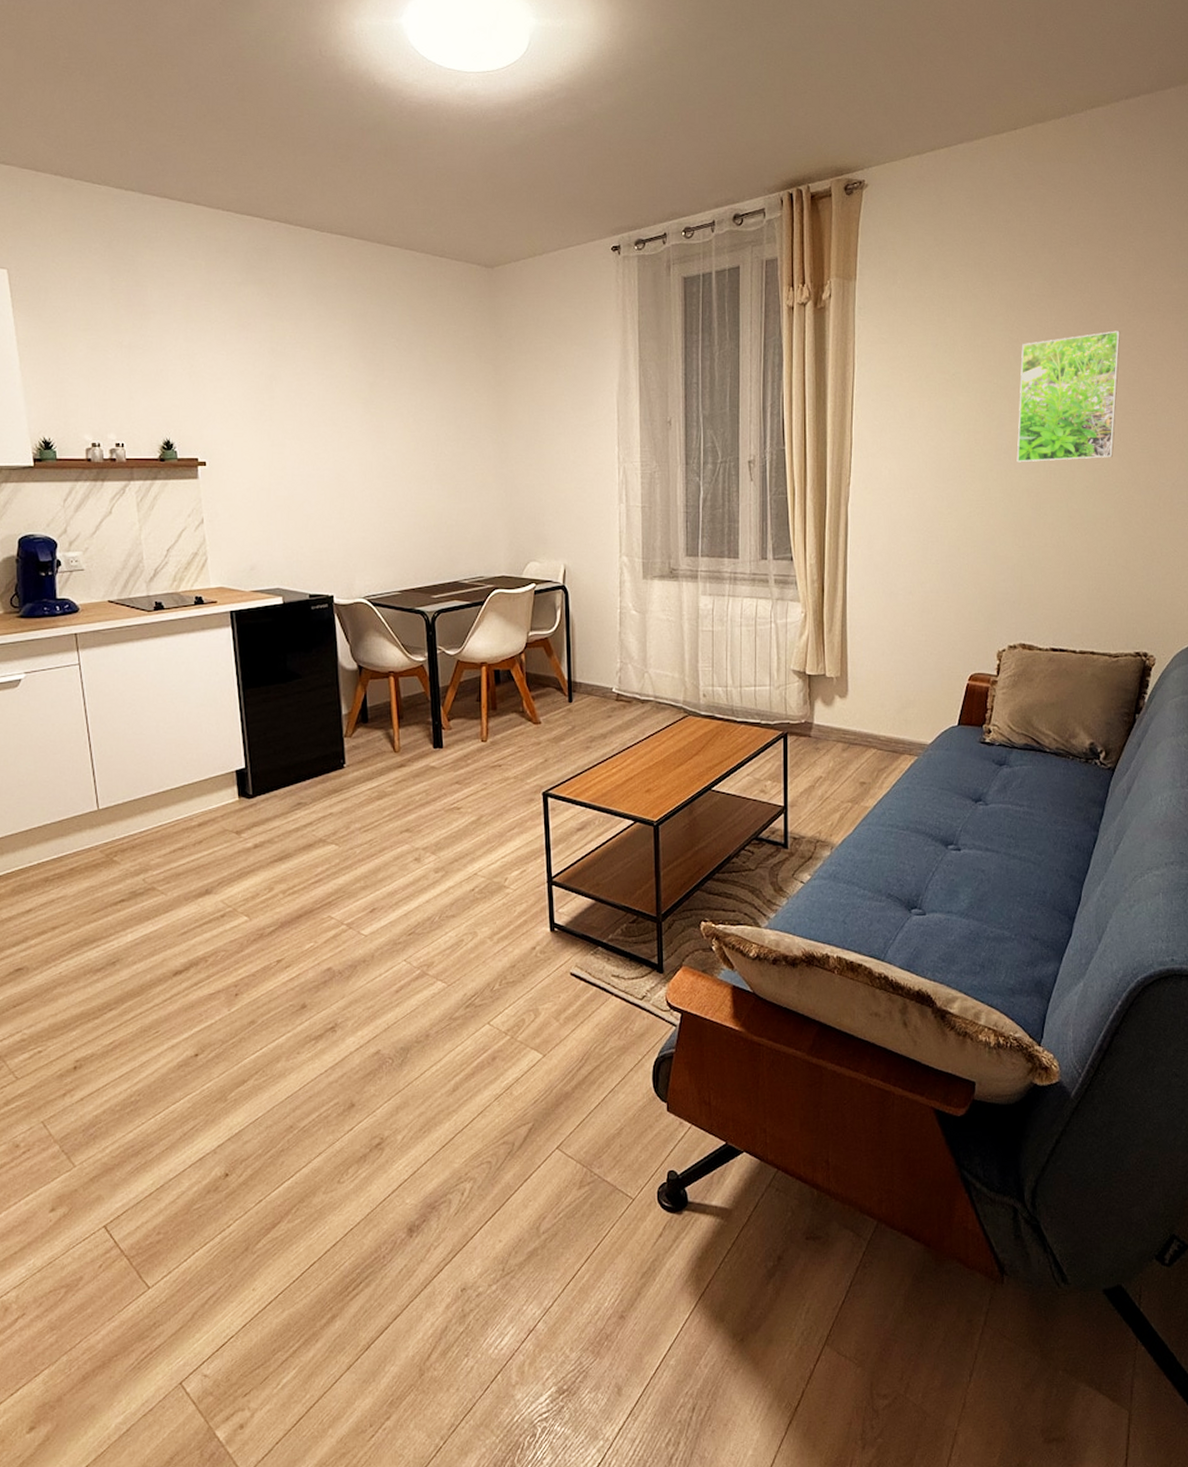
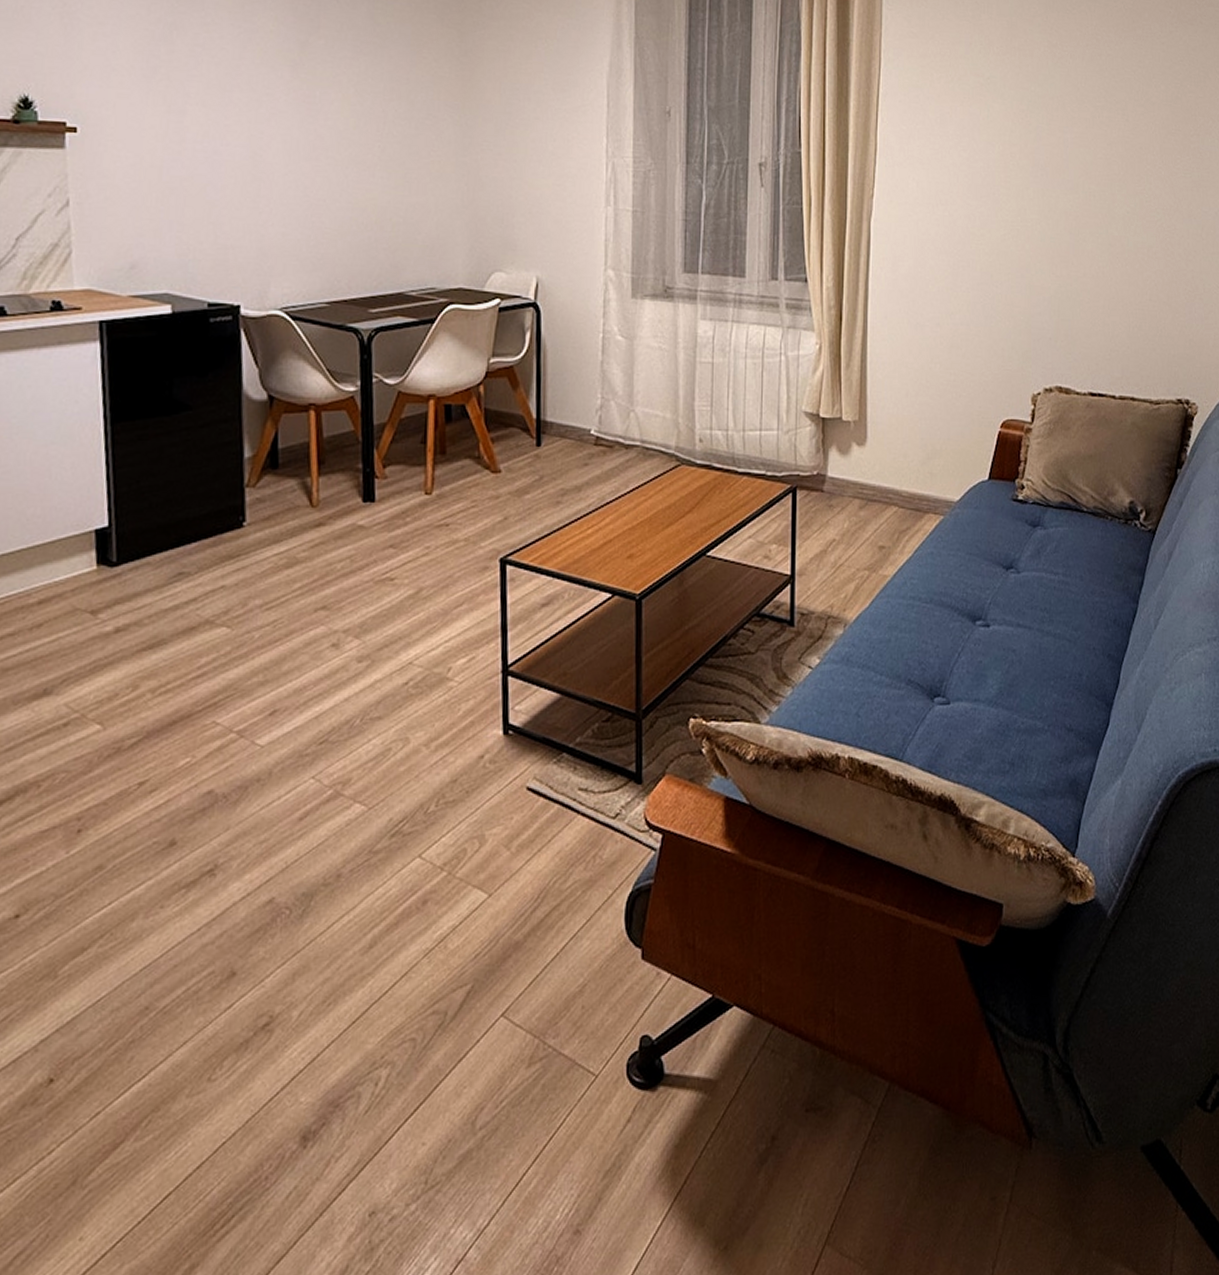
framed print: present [1016,331,1121,463] -> none [1054,42,1163,182]

